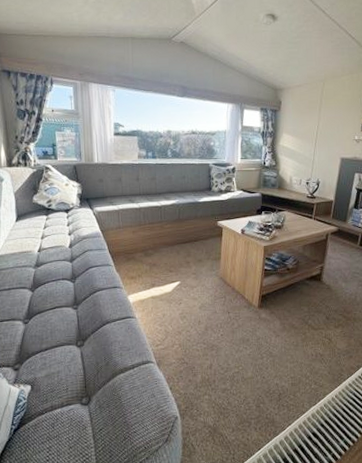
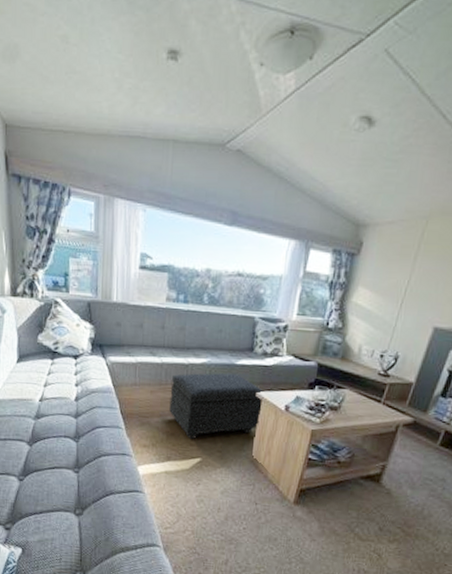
footstool: none [149,209,224,267] -> present [169,373,265,440]

